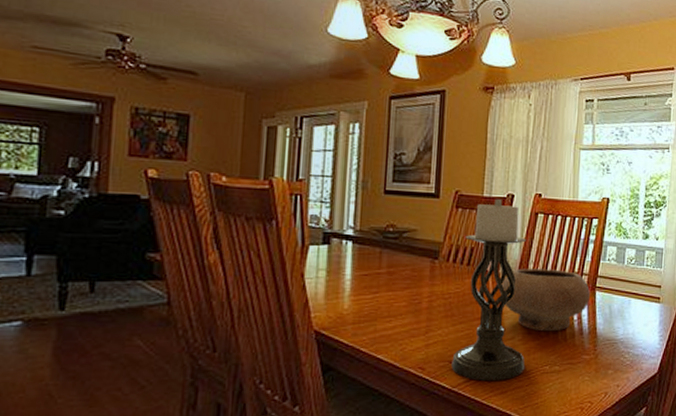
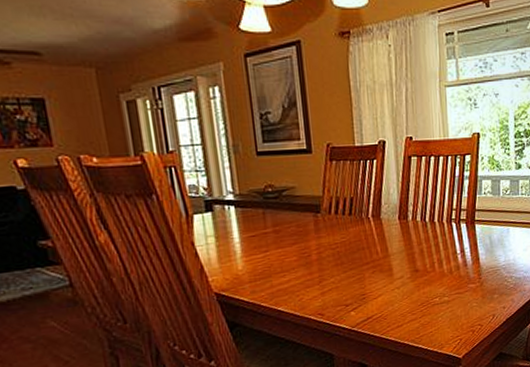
candle holder: present [451,199,527,381] -> none [343,147,417,319]
bowl: present [502,268,590,332] -> none [385,208,470,268]

